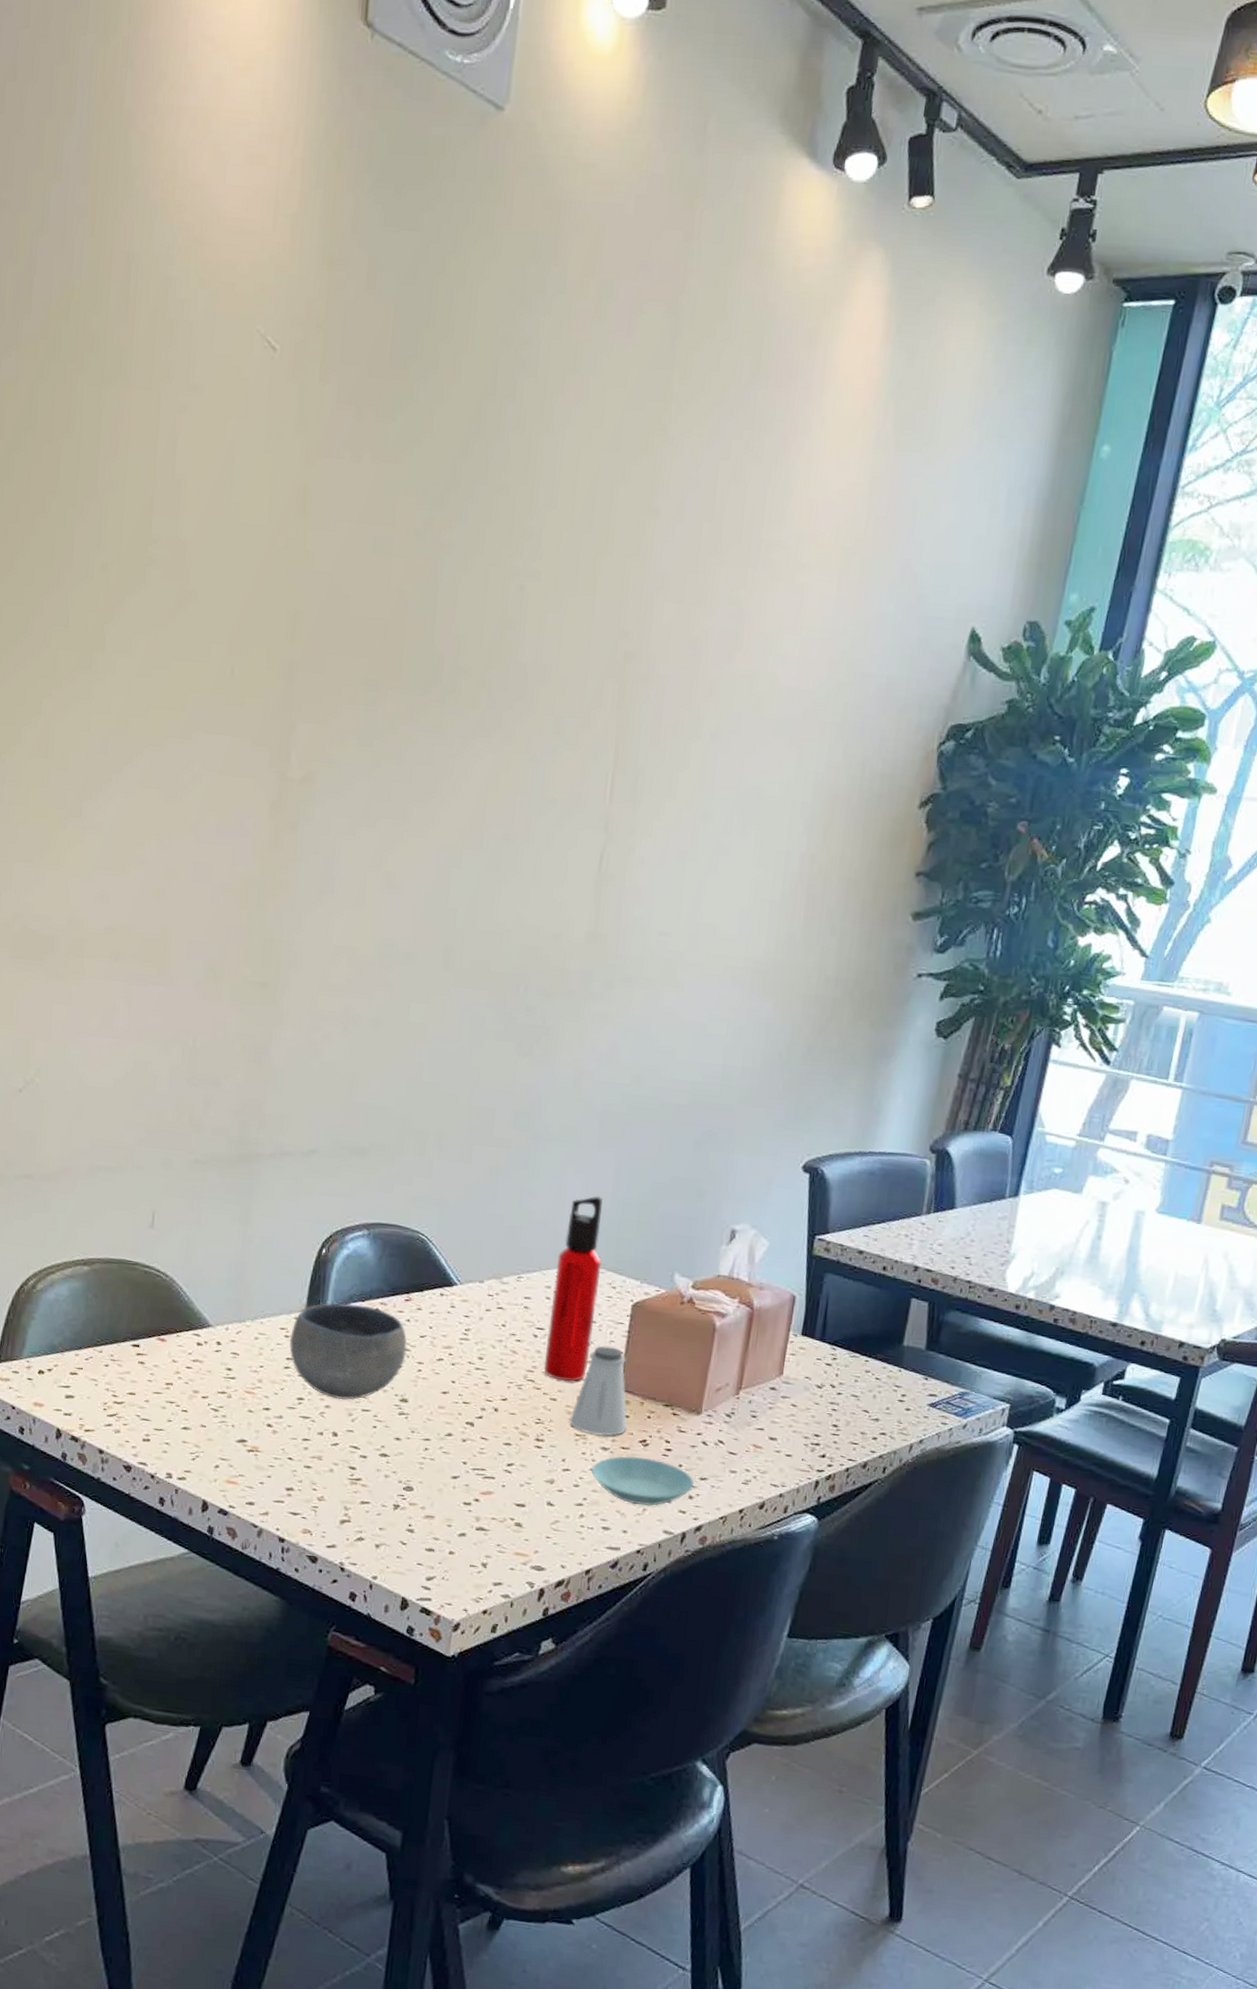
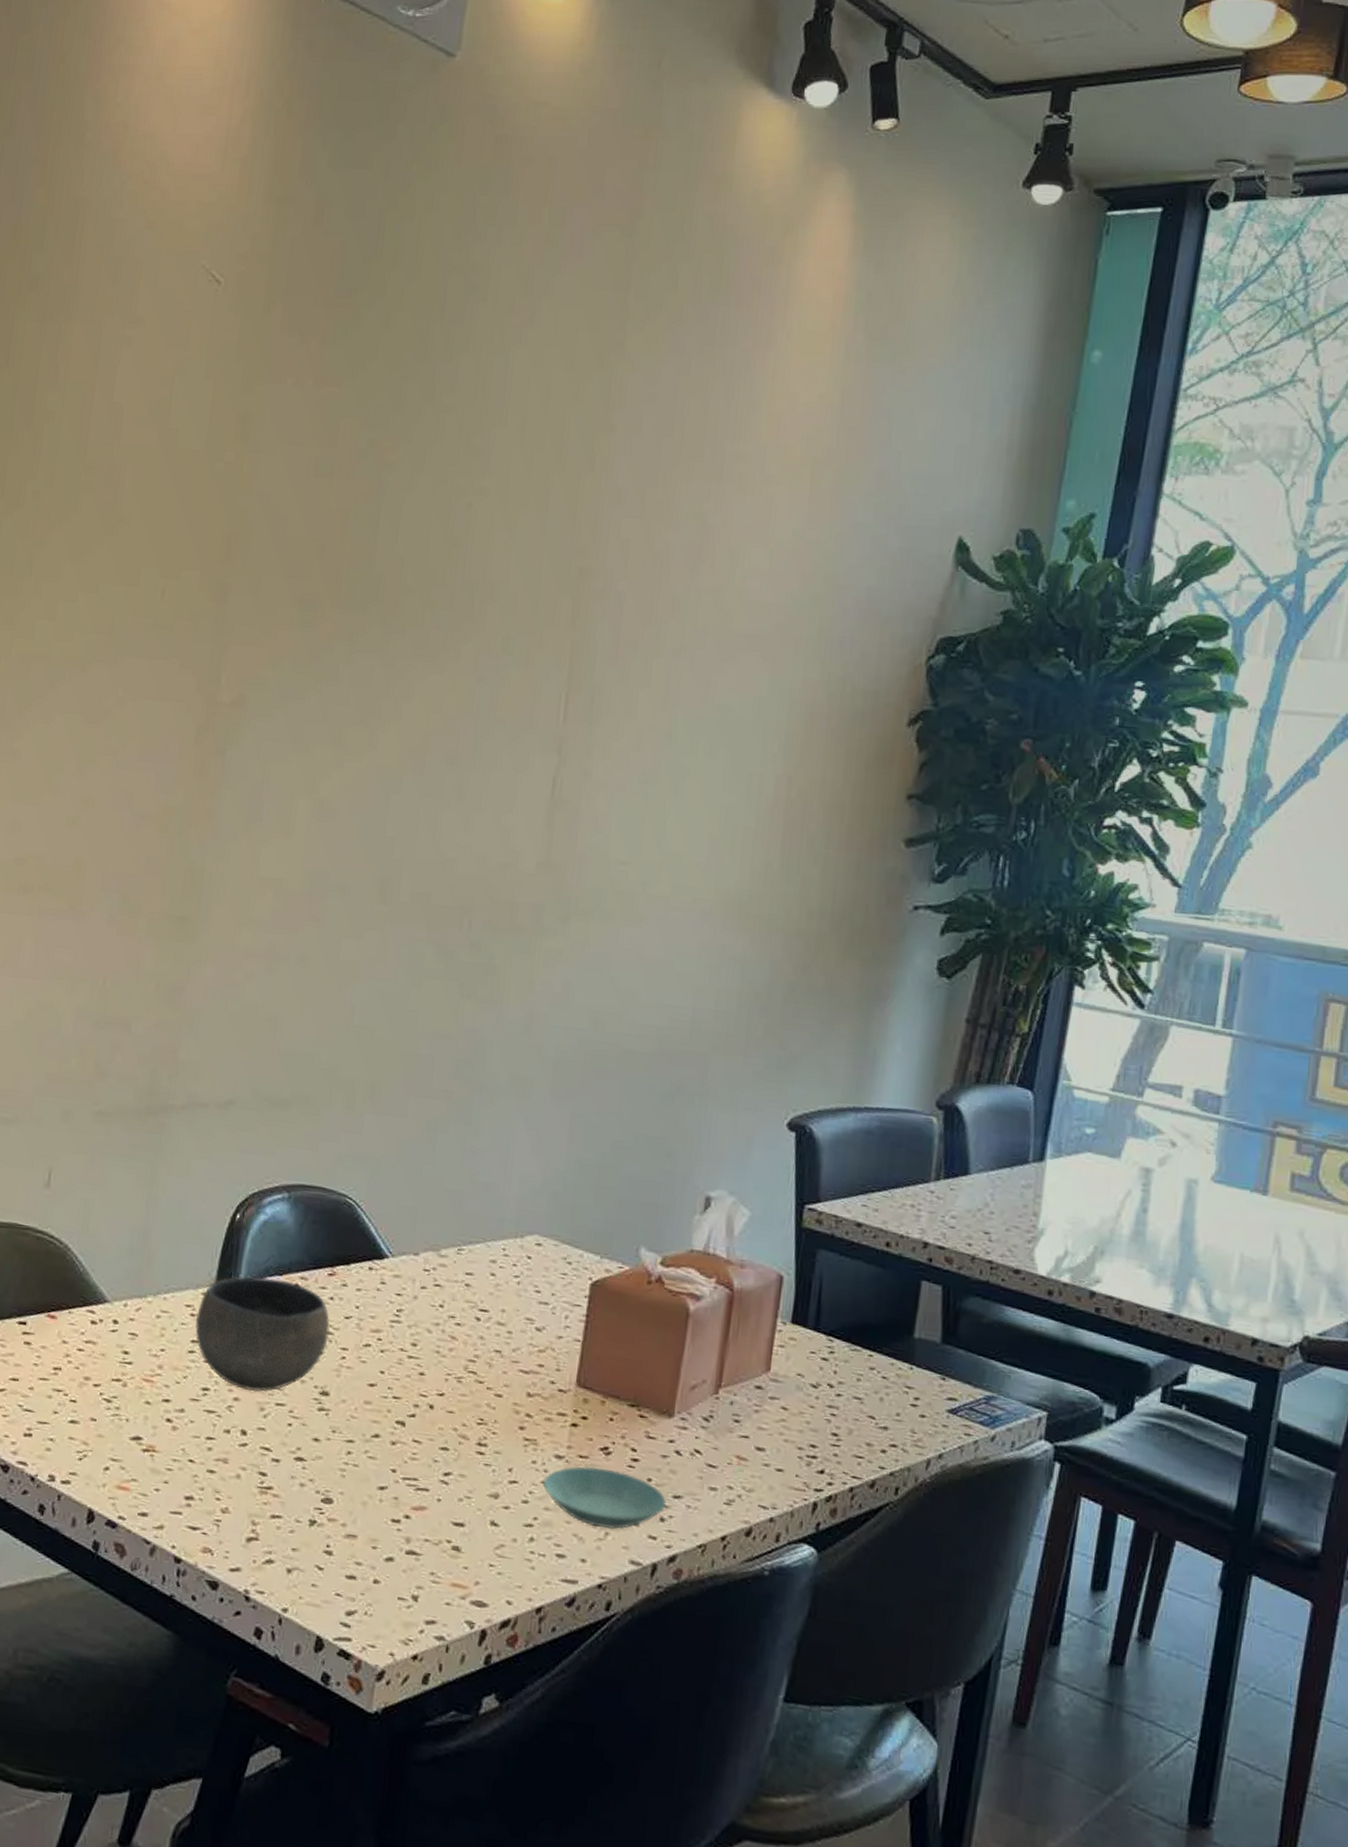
water bottle: present [543,1196,603,1382] -> none [487,1156,556,1375]
saltshaker: present [569,1345,627,1436] -> none [517,1331,586,1442]

